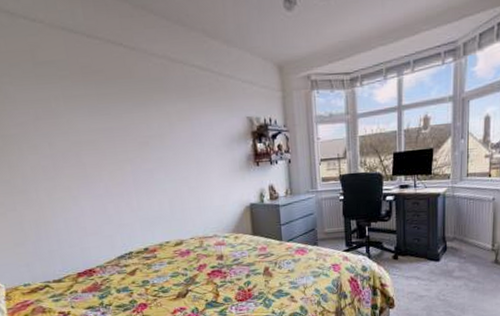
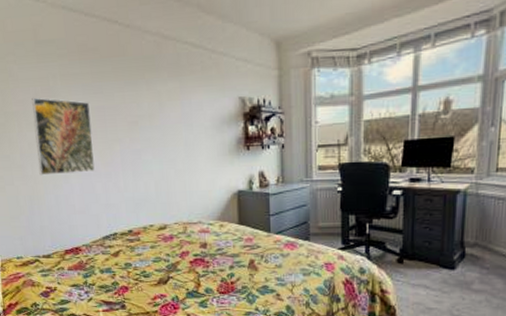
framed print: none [32,119,106,199] -> present [32,97,95,176]

